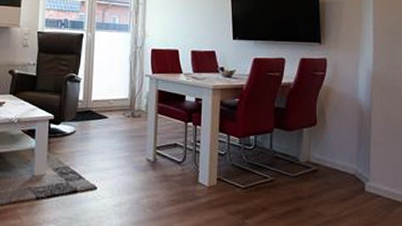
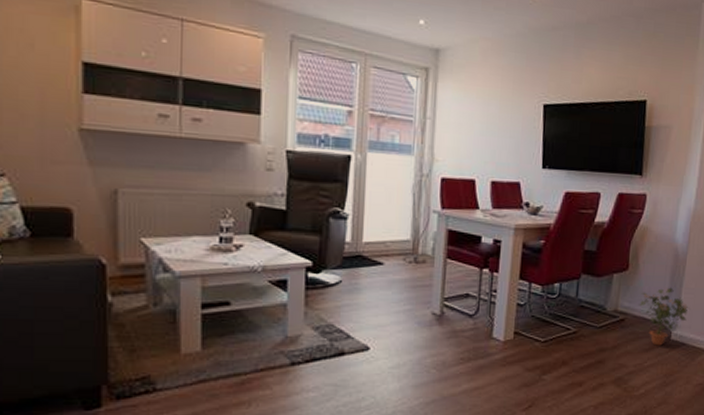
potted plant: none [330,141,379,197] -> present [639,287,689,346]

